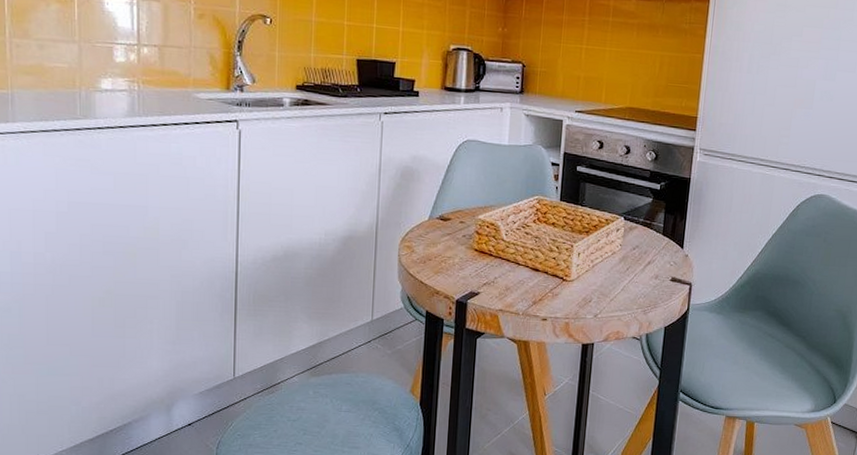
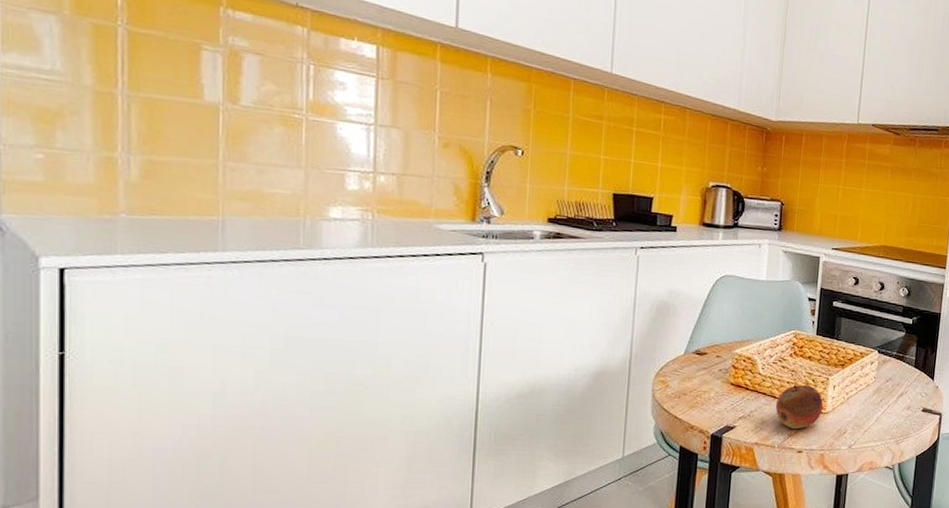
fruit: none [519,251,568,296] -> present [775,384,823,429]

